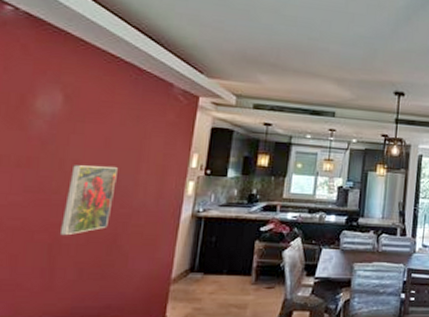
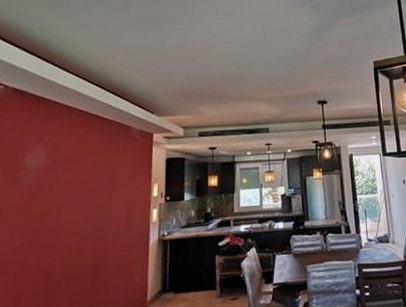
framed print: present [59,165,117,236] -> none [51,206,94,273]

